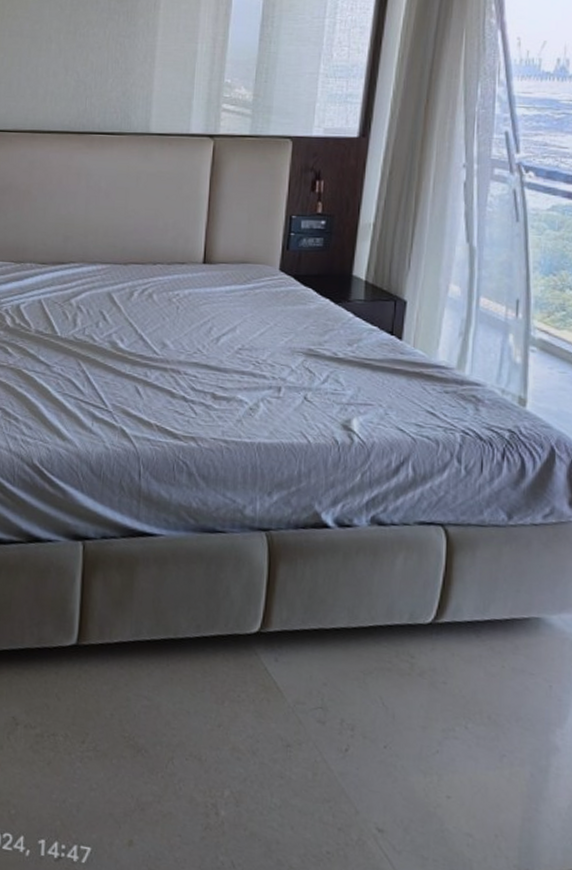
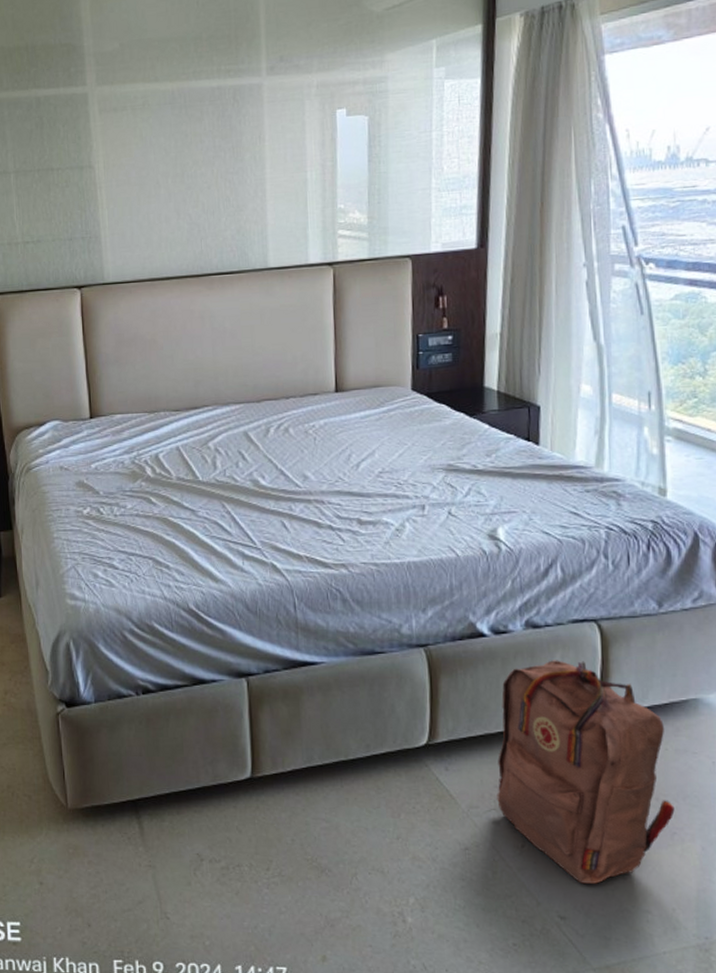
backpack: none [325,560,506,799] -> present [497,660,675,884]

